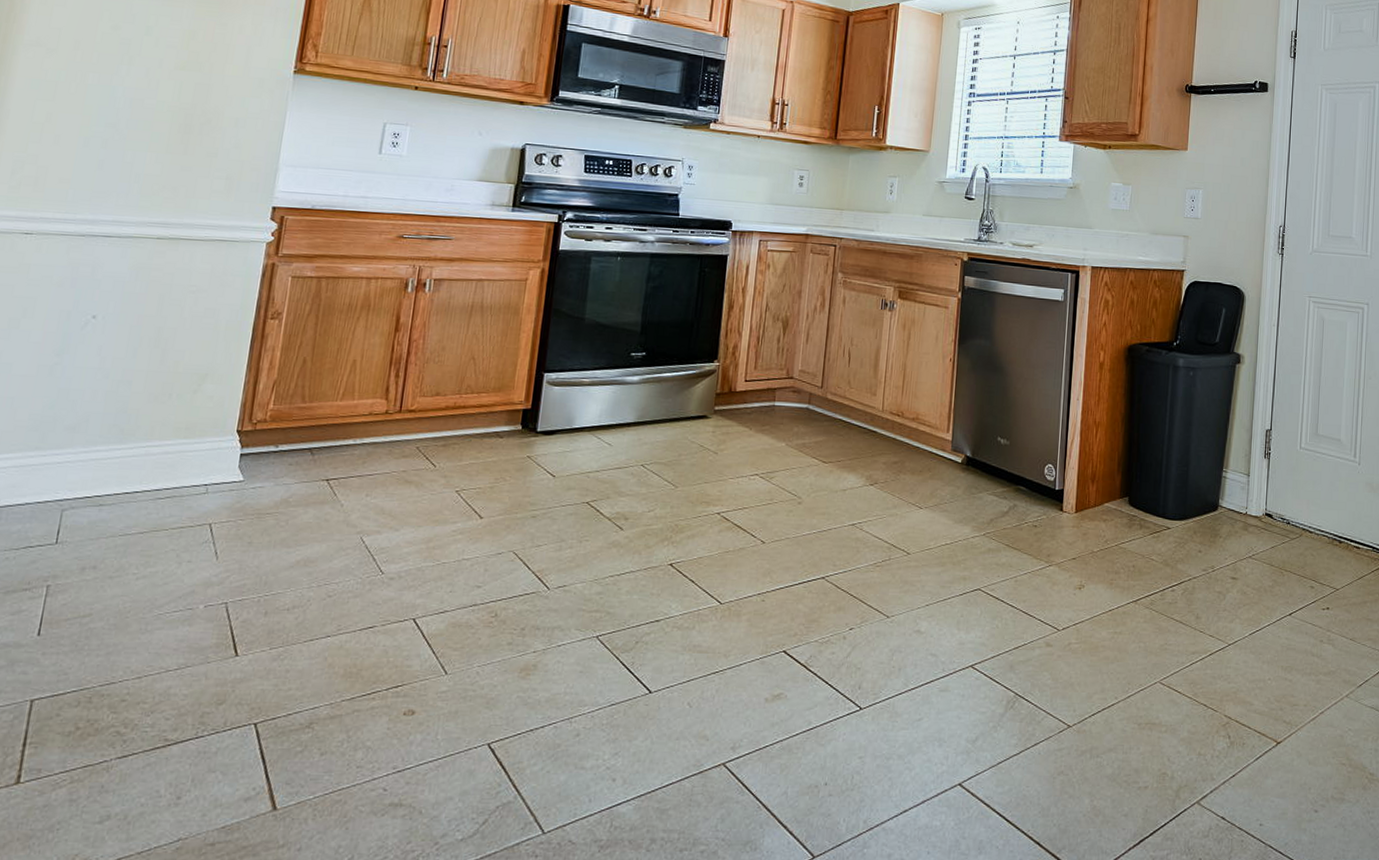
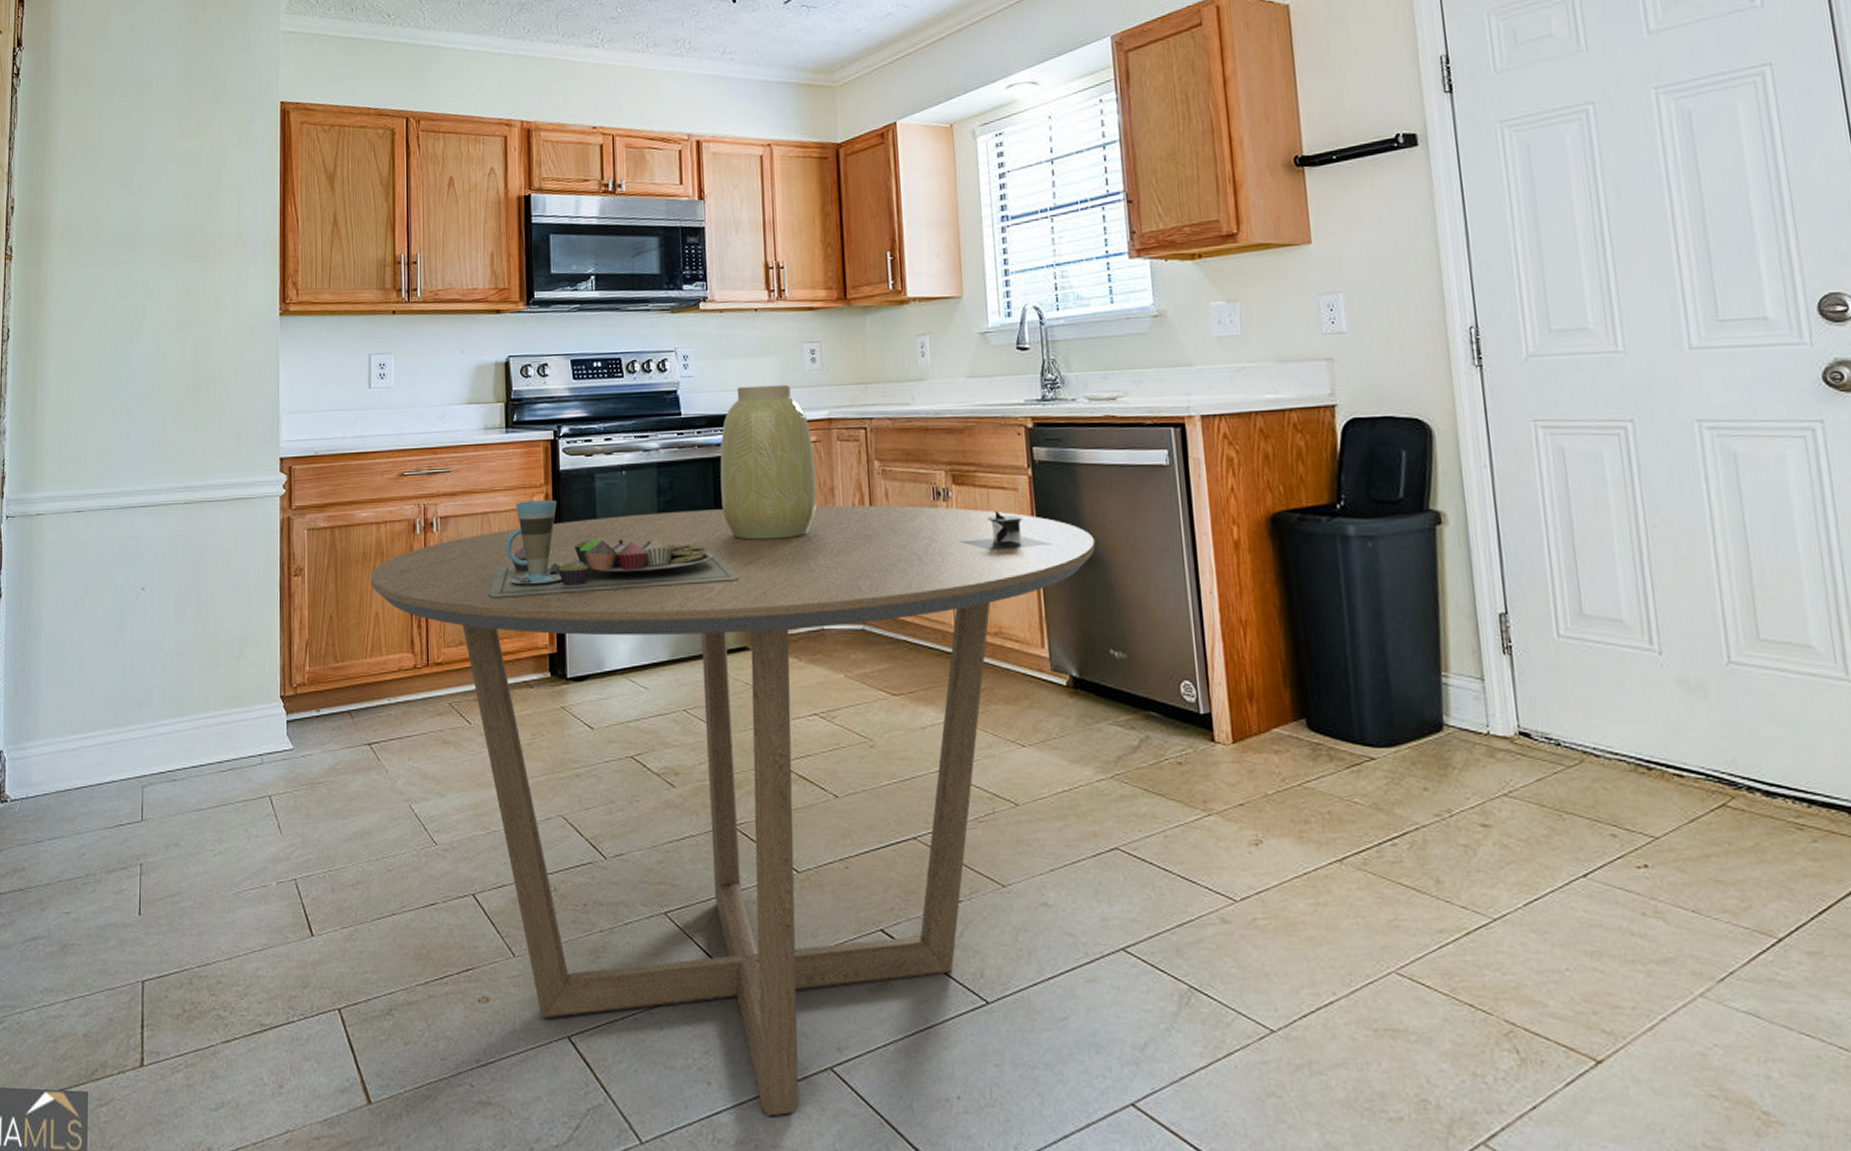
dining table: none [352,295,1000,806] -> present [370,505,1096,1117]
food plate: none [471,273,710,361] -> present [487,499,741,599]
vase: none [702,198,790,329] -> present [720,384,817,540]
architectural model: none [895,322,971,355] -> present [958,511,1057,551]

